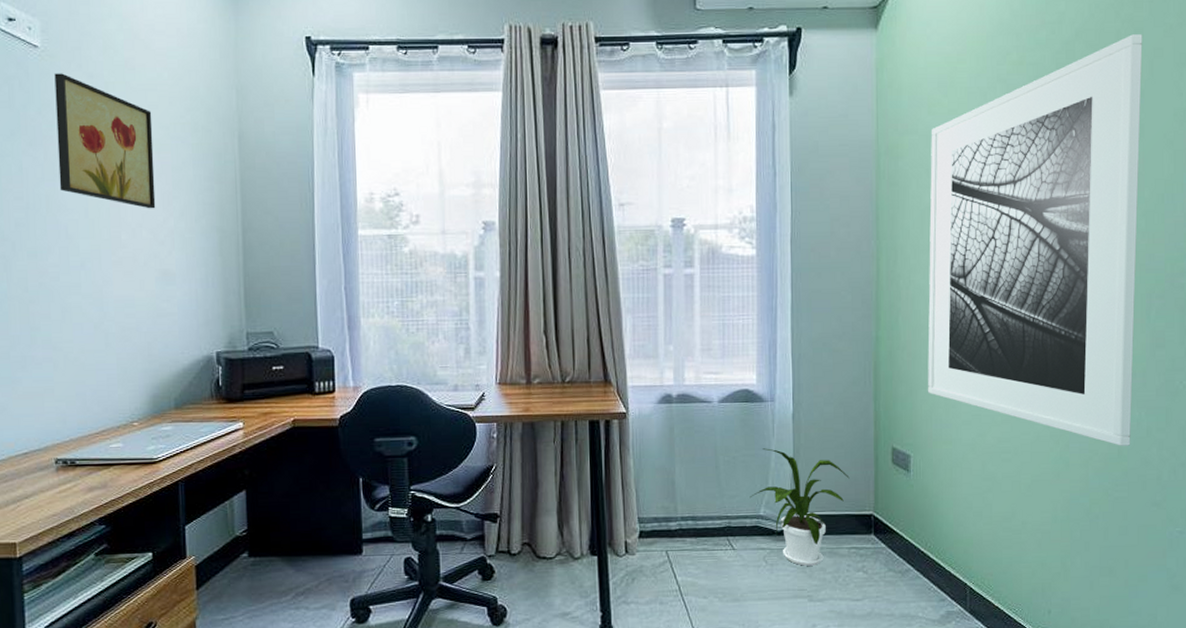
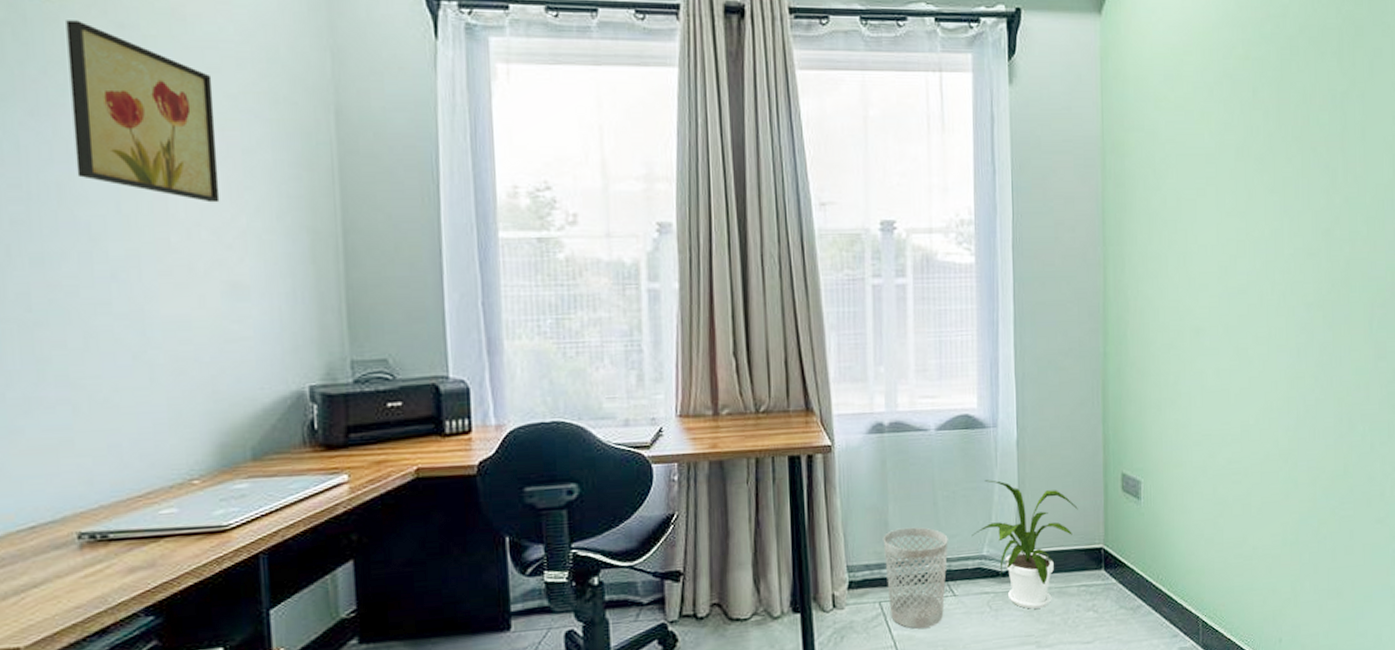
wastebasket: none [670,487,729,576] -> present [882,527,949,629]
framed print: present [927,34,1143,446] -> none [1157,32,1363,463]

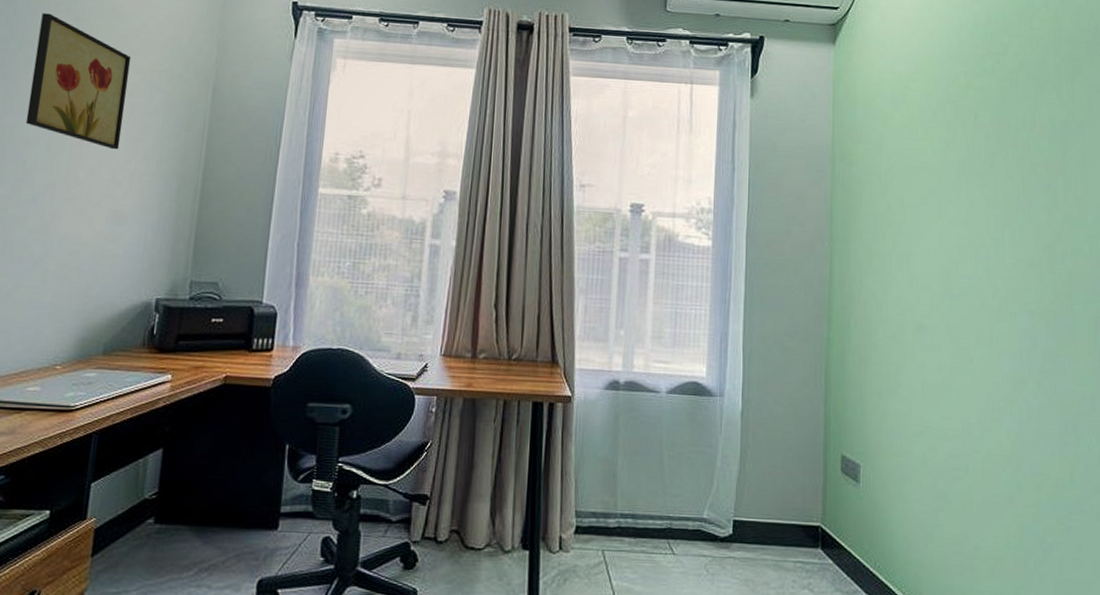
wastebasket: present [882,527,949,629] -> none [610,481,671,582]
house plant: present [971,480,1078,609] -> none [693,445,797,579]

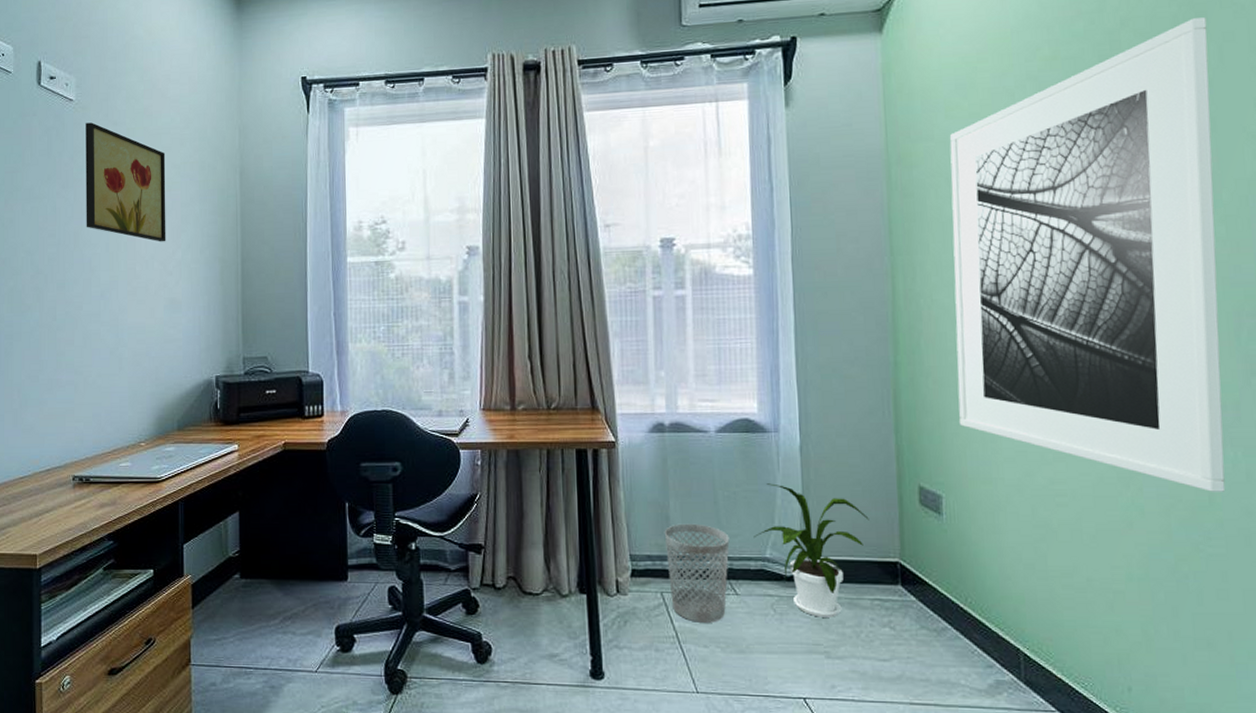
wastebasket: none [610,481,671,582] -> present [664,523,730,623]
house plant: none [693,445,797,579] -> present [753,483,869,618]
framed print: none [878,70,1083,472] -> present [949,17,1226,492]

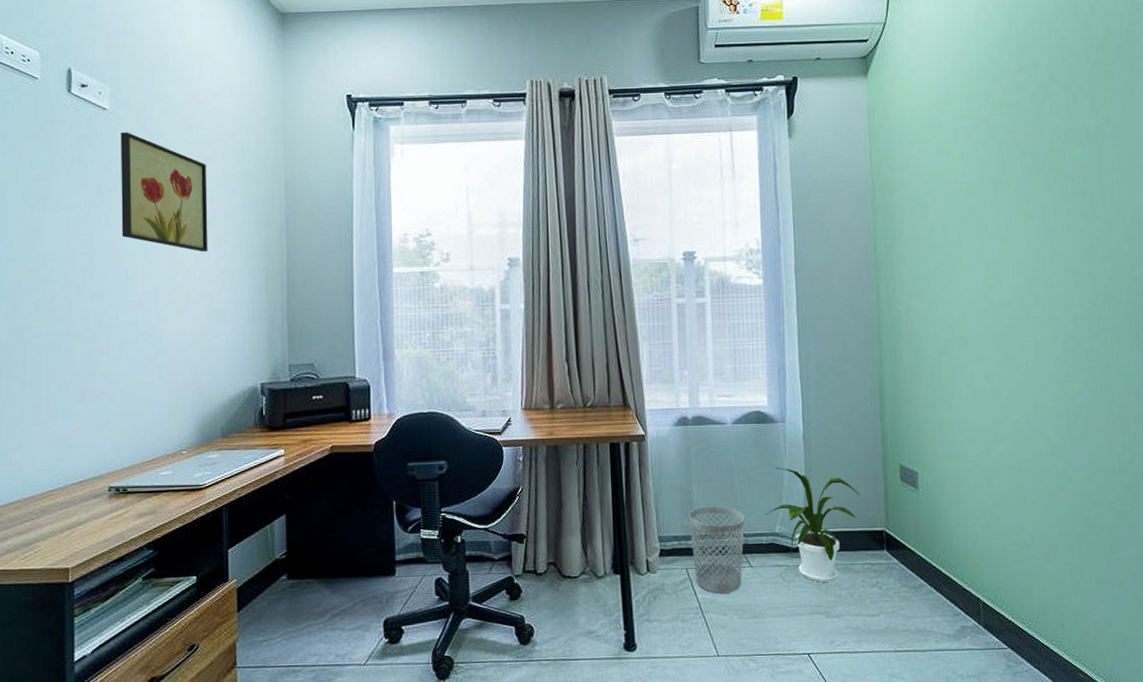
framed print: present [949,17,1226,492] -> none [921,76,1131,461]

